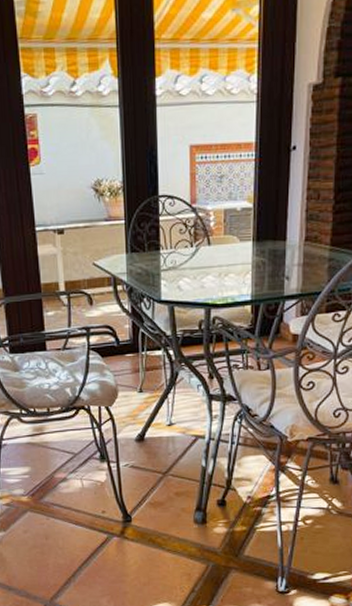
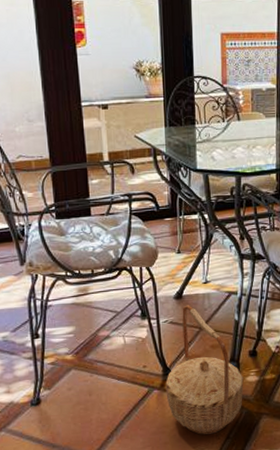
basket: none [126,448,211,586] -> present [165,305,244,435]

